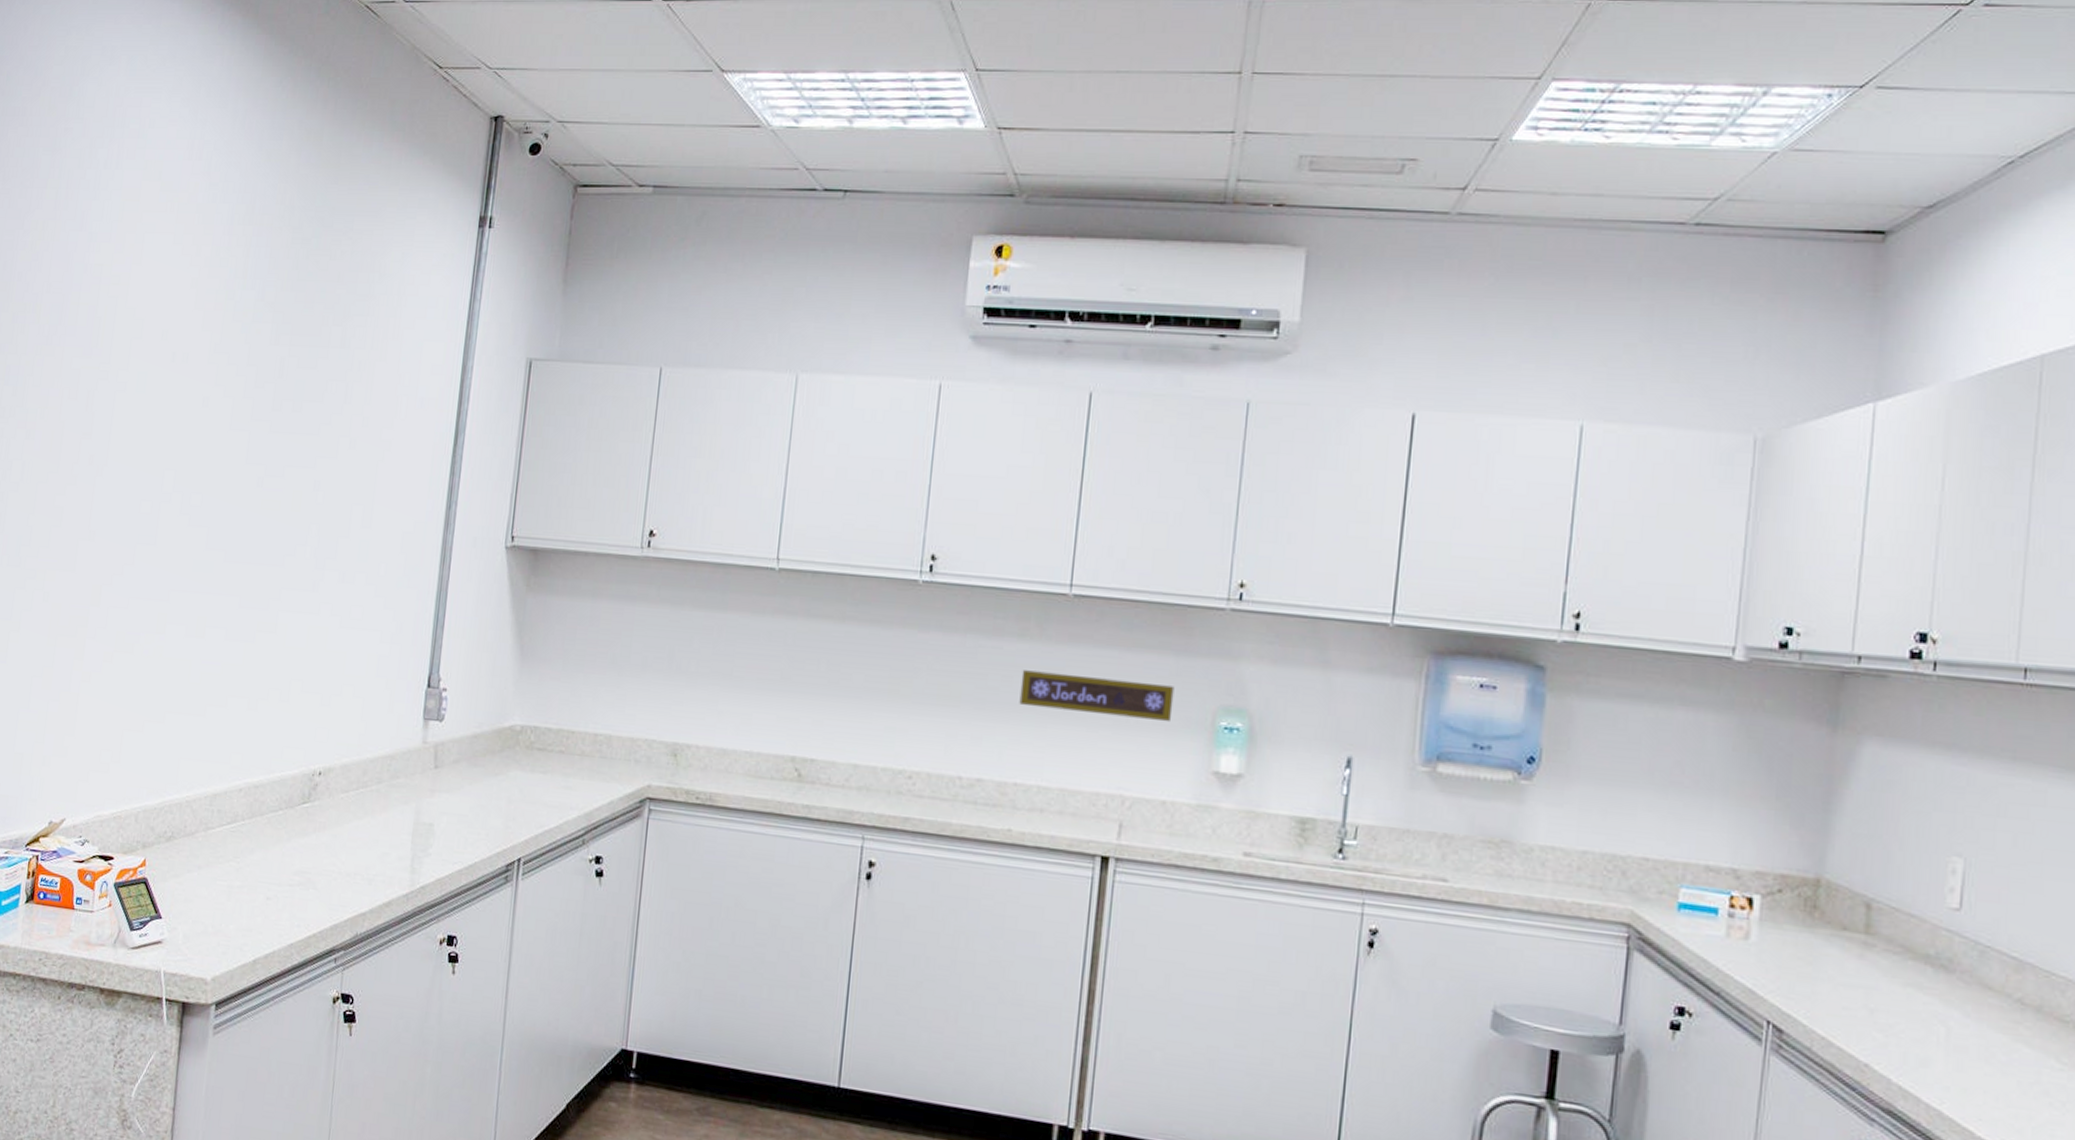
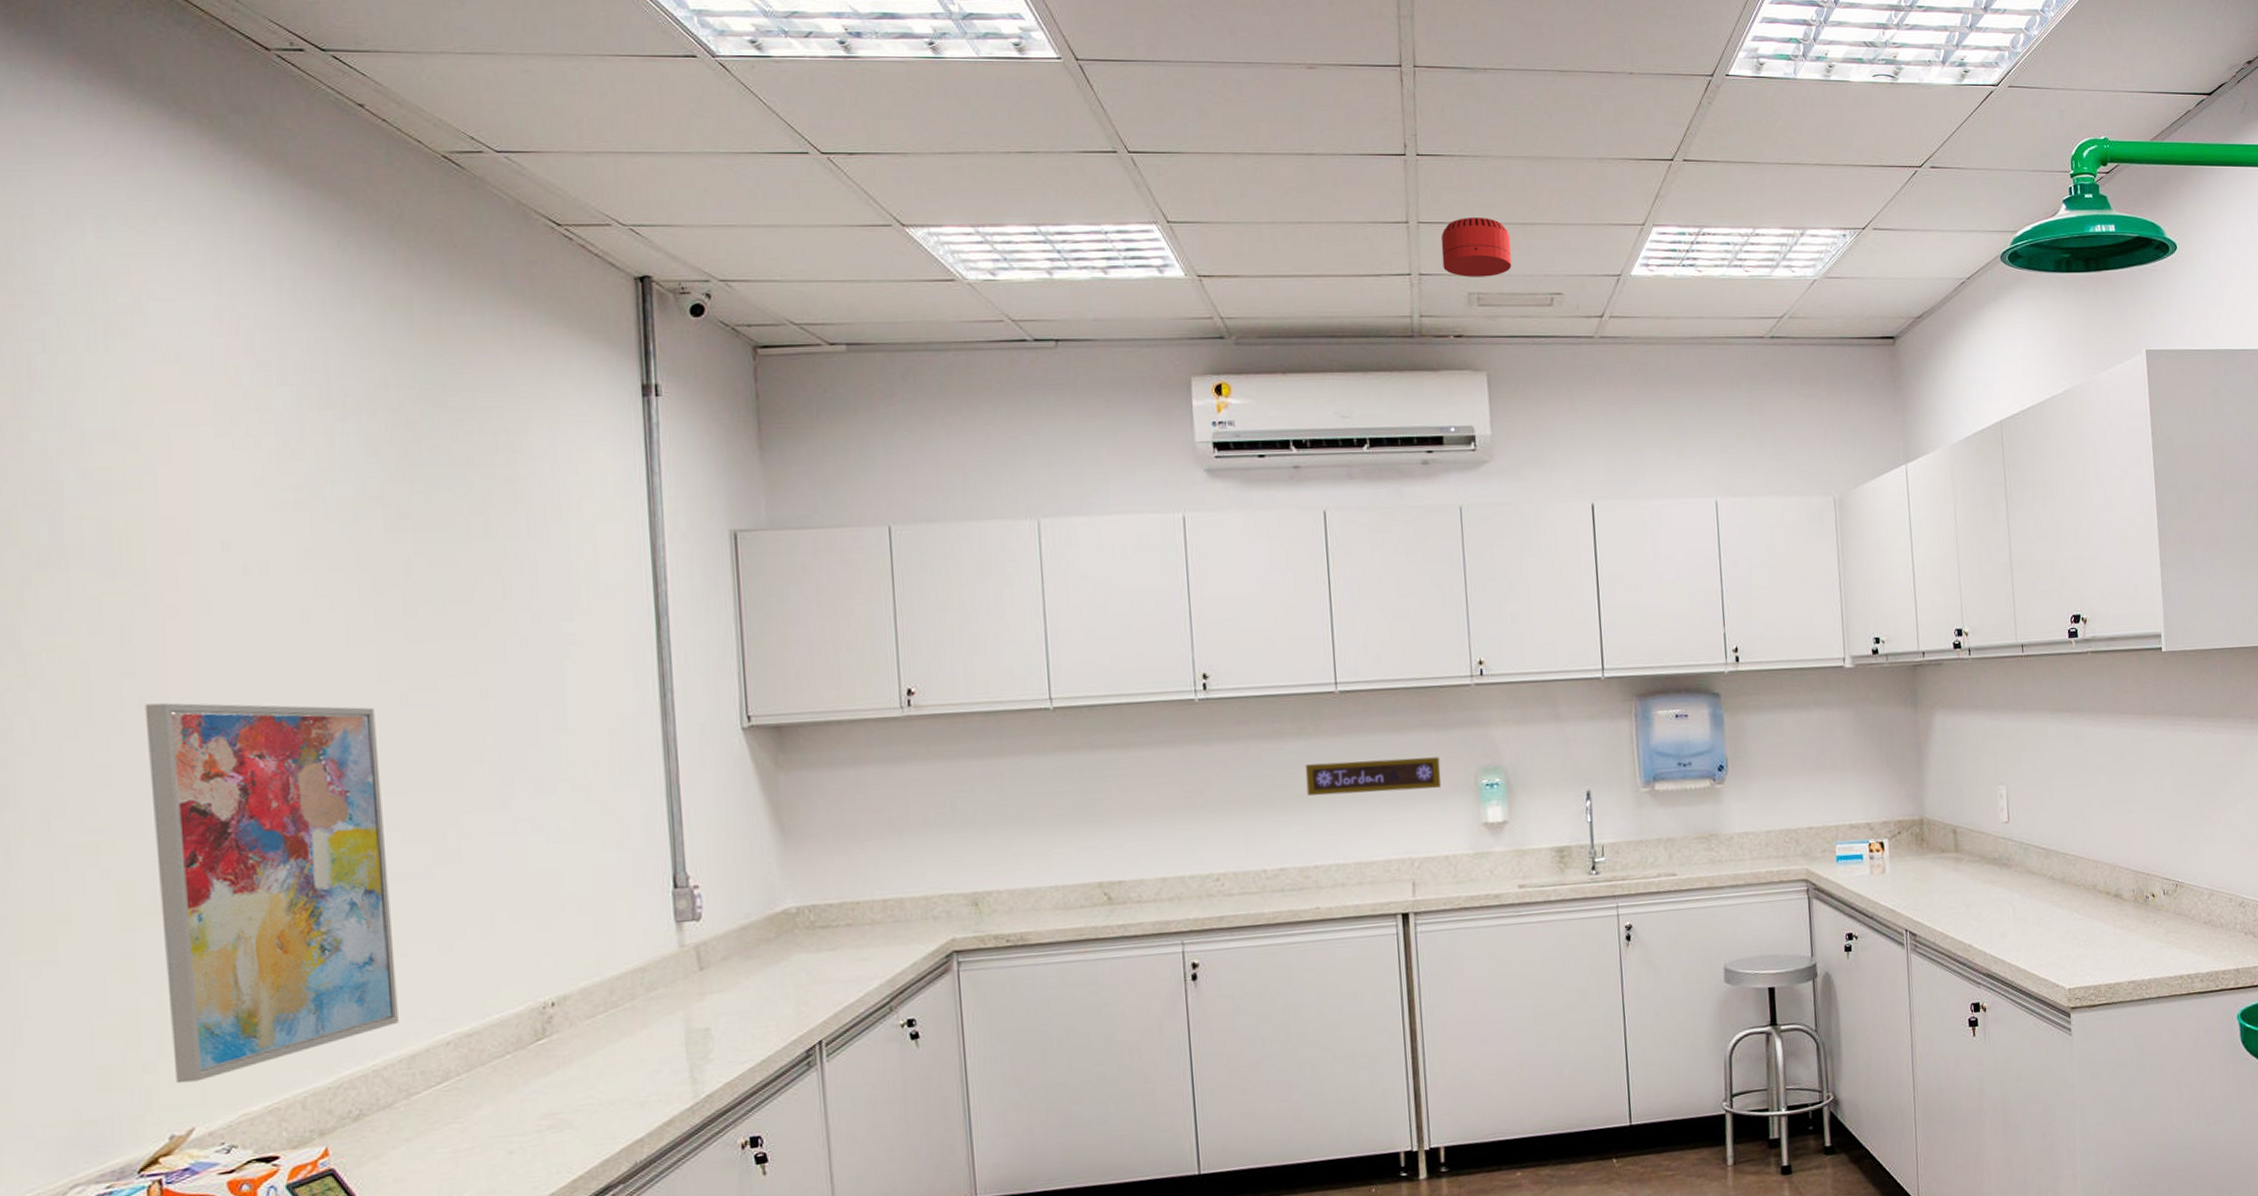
wall art: none [60,461,239,781] -> present [144,703,399,1084]
smoke detector: none [1274,68,1363,137] -> present [1440,218,1512,277]

